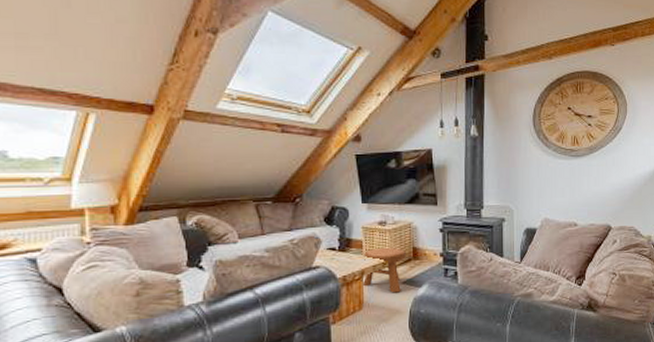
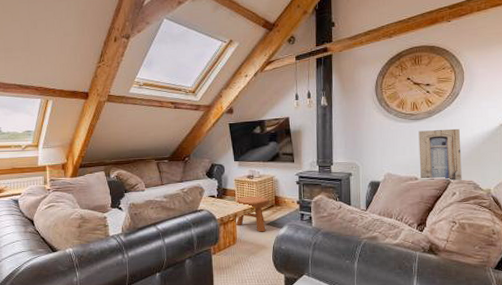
wall art: none [579,167,623,227] -> present [418,128,462,181]

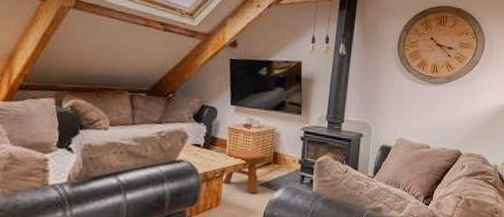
wall art: present [418,128,462,181] -> none [432,96,475,154]

